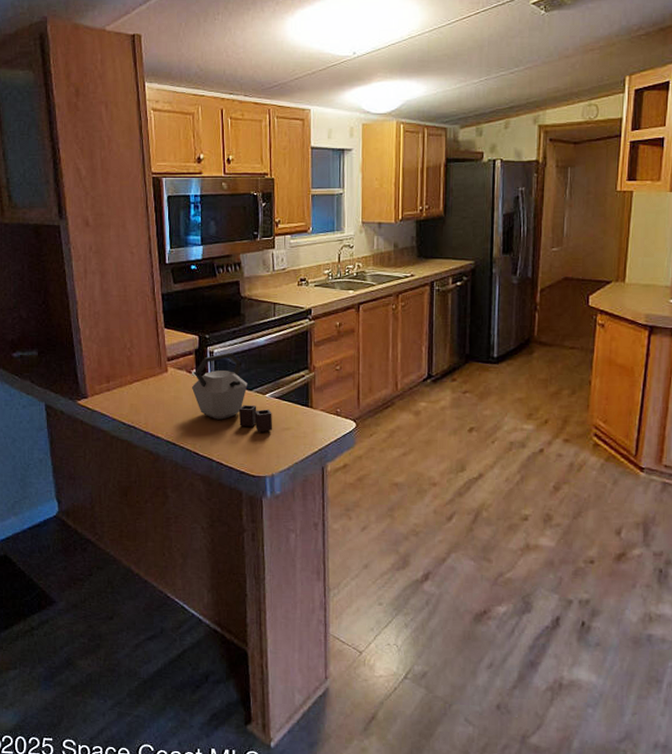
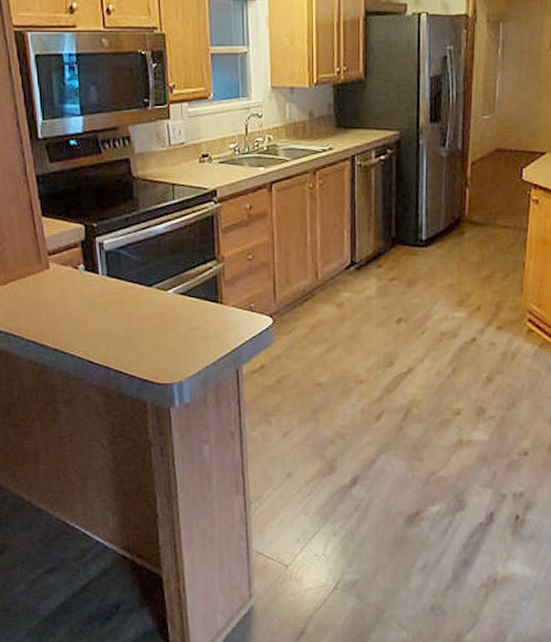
kettle: present [191,352,273,432] -> none [79,242,179,334]

